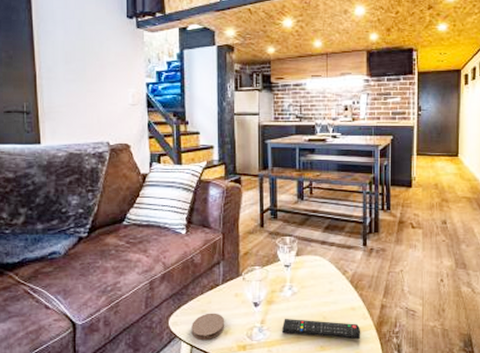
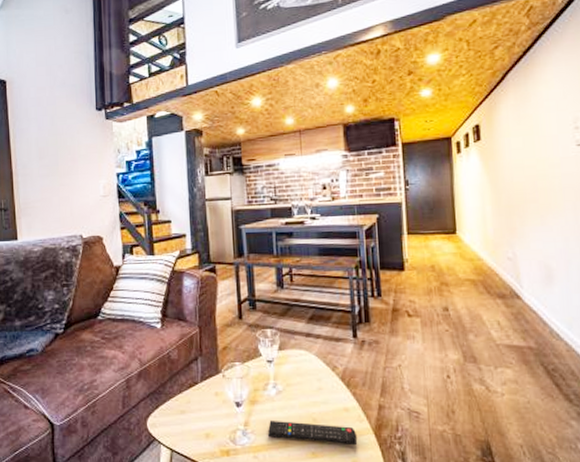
coaster: present [191,313,225,340] -> none [171,413,206,443]

